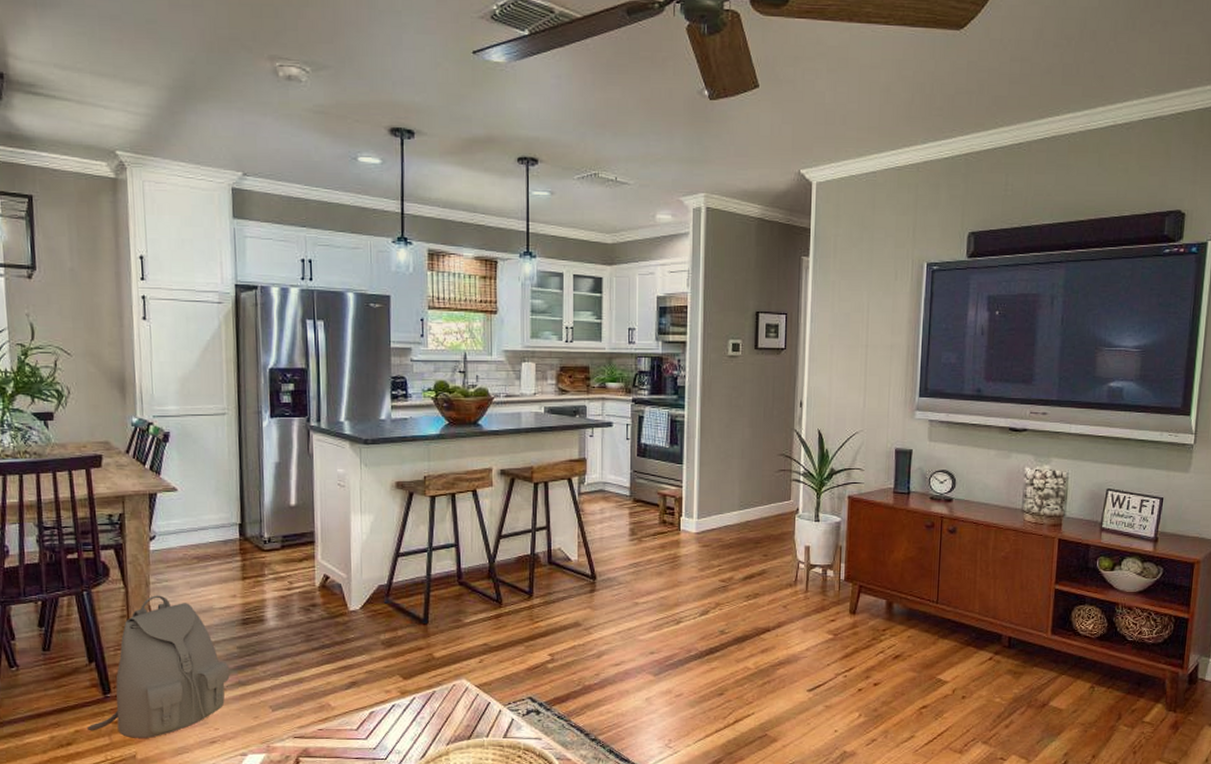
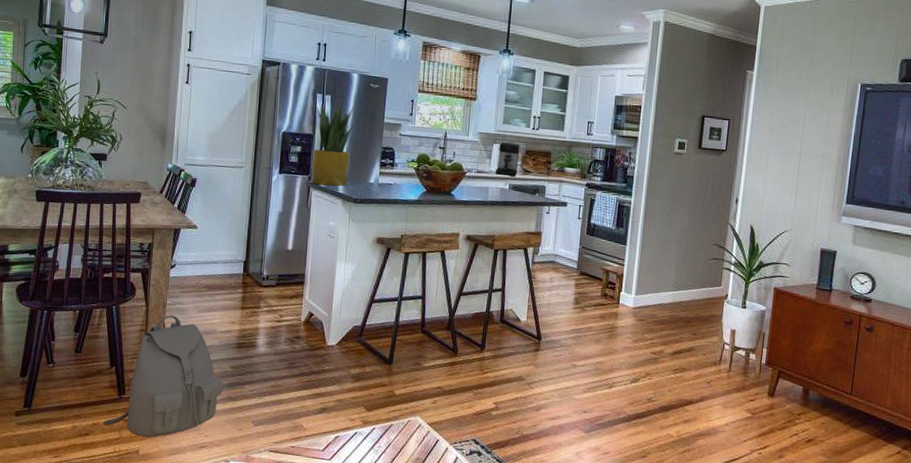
planter: none [304,328,354,427] -> present [311,102,354,187]
coffee maker: none [526,360,553,398] -> present [495,142,520,177]

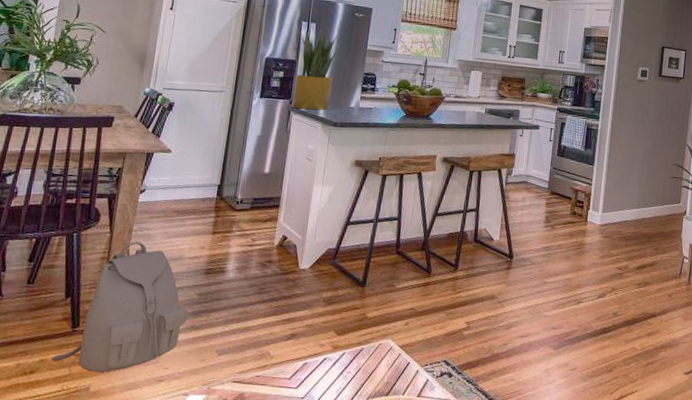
coffee maker: present [495,142,520,177] -> none [472,69,497,102]

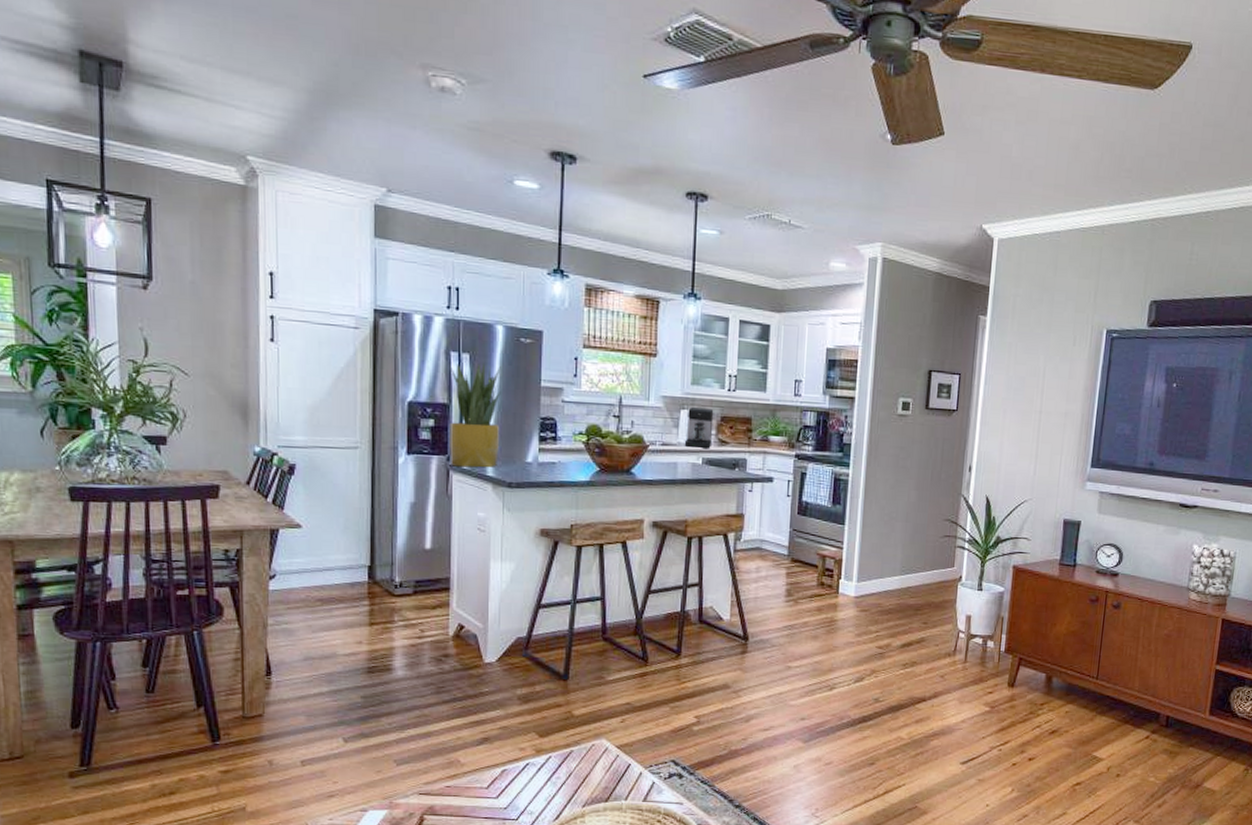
backpack: present [50,241,188,372] -> none [192,638,352,790]
coffee maker: none [472,69,497,102] -> present [684,407,714,449]

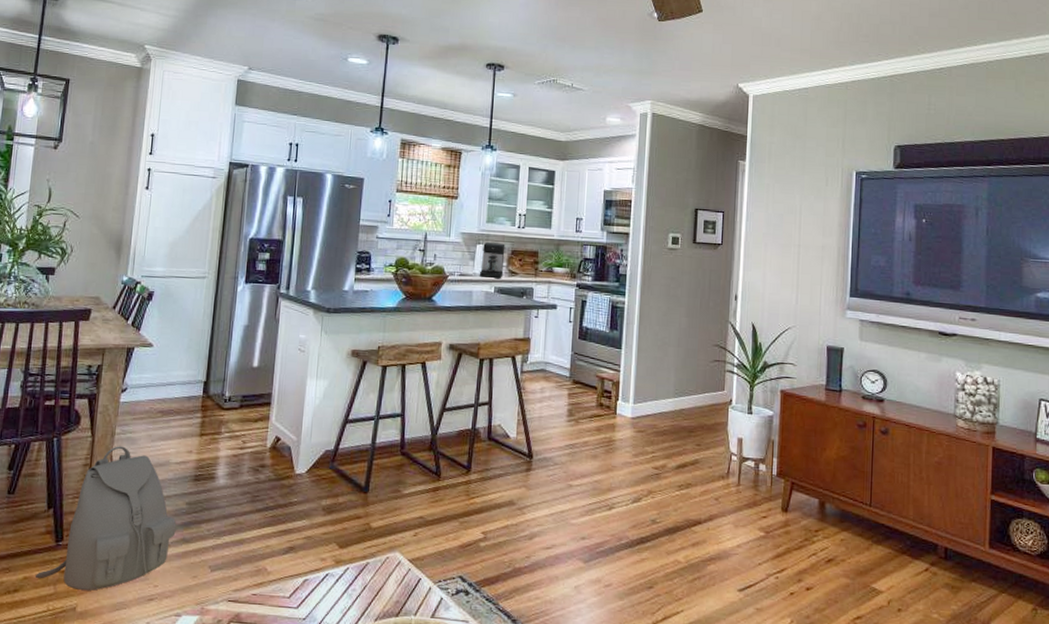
backpack: none [192,638,352,790] -> present [34,446,177,591]
planter: present [448,362,501,468] -> none [279,205,328,296]

